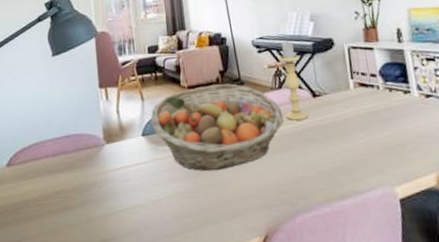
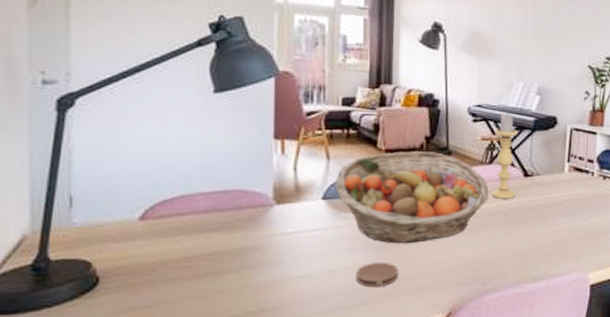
coaster: none [178,189,214,215] -> present [357,262,398,288]

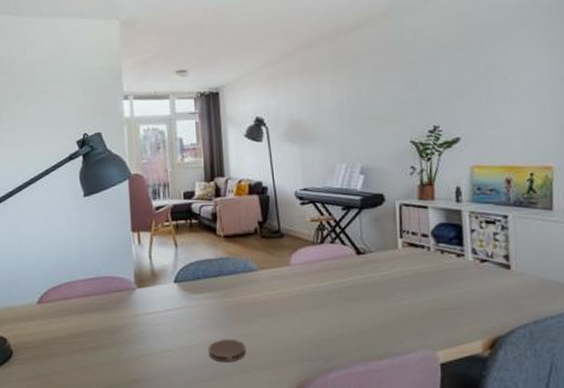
fruit basket: present [335,151,489,244] -> none [184,235,324,322]
candle holder: present [492,113,518,199] -> none [323,194,349,277]

